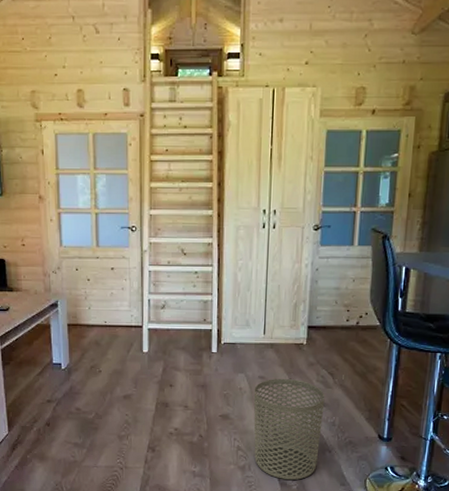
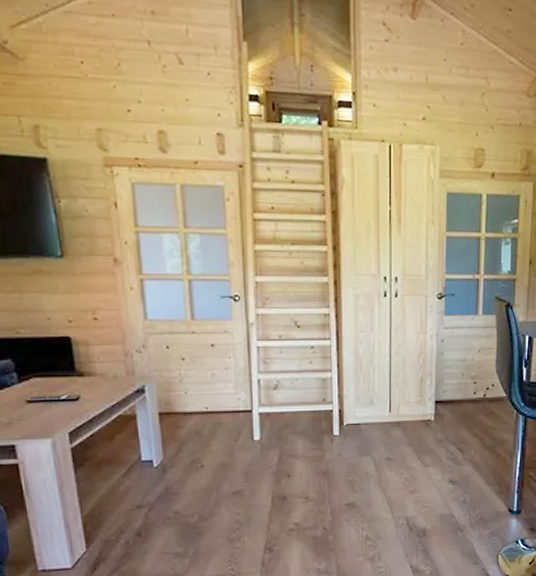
waste bin: present [253,379,325,481] -> none [381,458,455,566]

